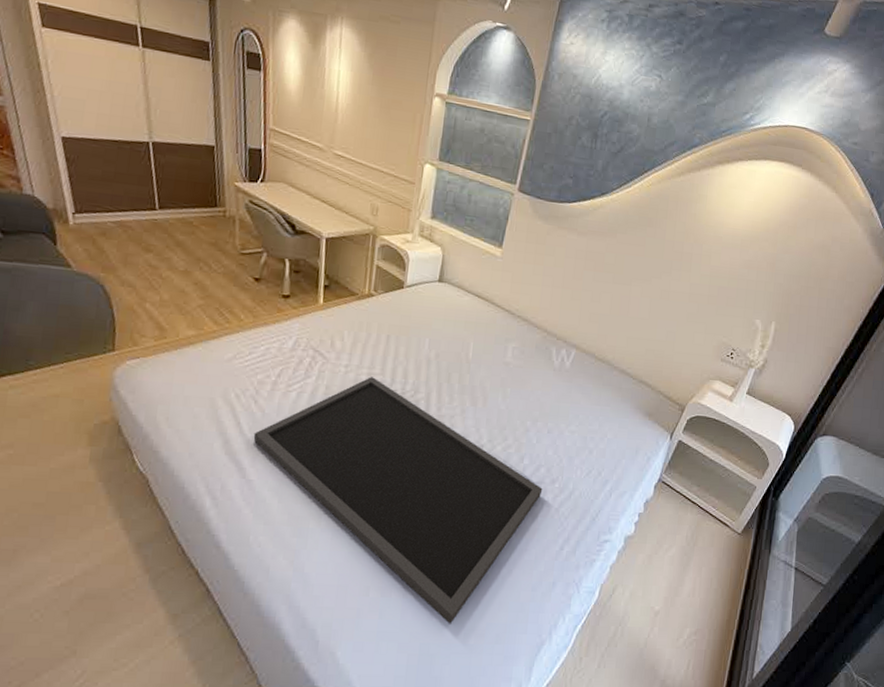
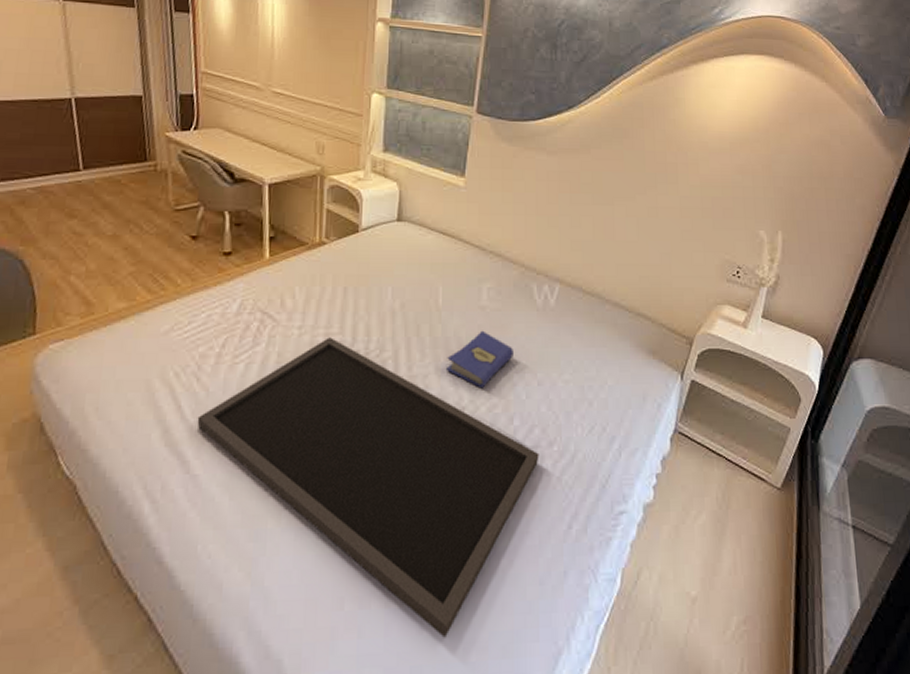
hardcover book: none [470,382,530,431] -> present [445,330,513,389]

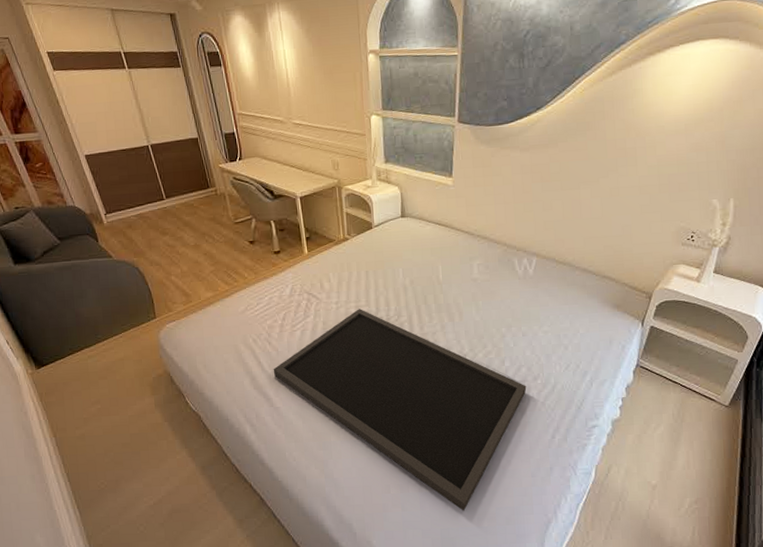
hardcover book: present [445,330,513,389] -> none [449,297,502,340]

